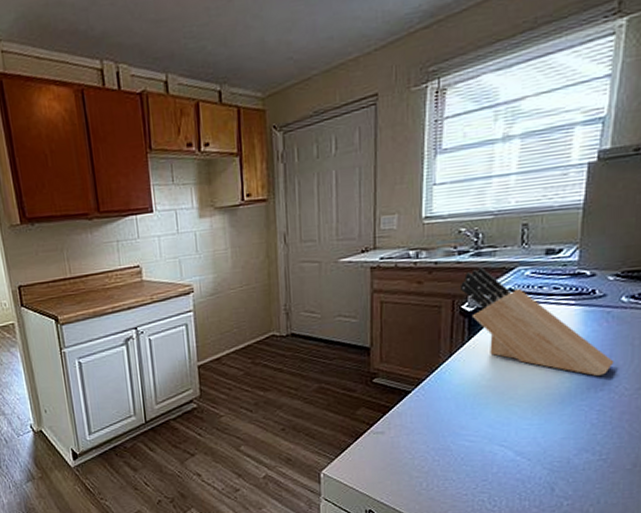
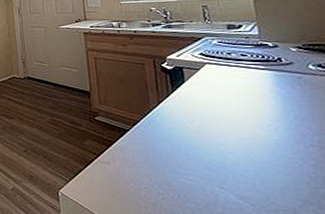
knife block: present [459,267,614,376] -> none [157,36,318,132]

